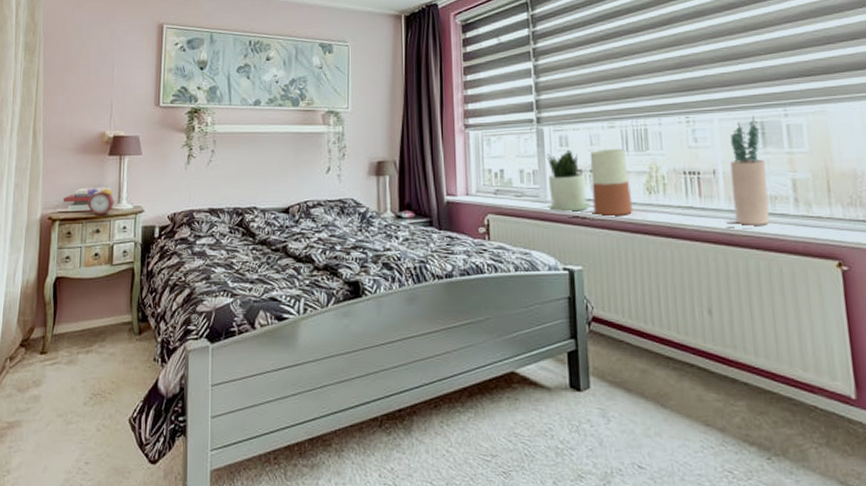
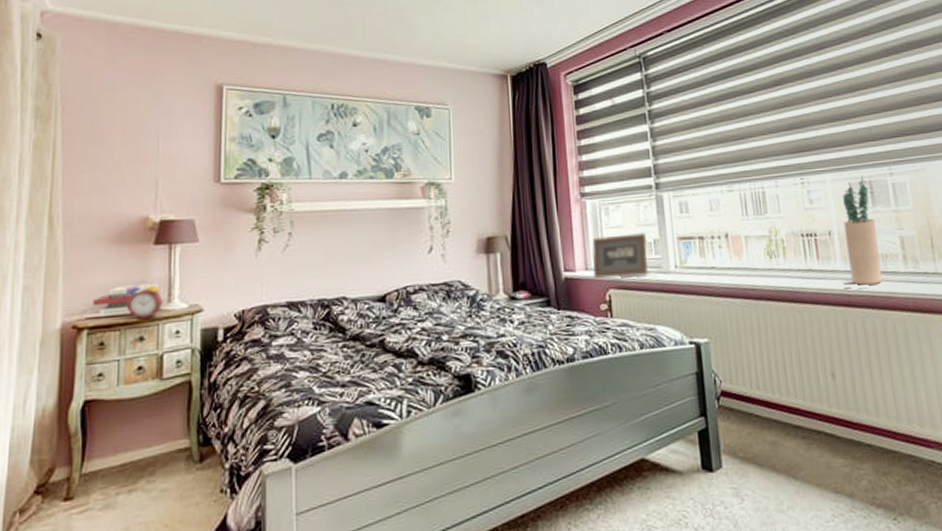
picture frame: none [473,164,527,204] -> present [592,233,648,278]
planter: present [546,149,590,212] -> none [667,216,713,283]
vase: present [590,148,633,217] -> none [710,212,756,285]

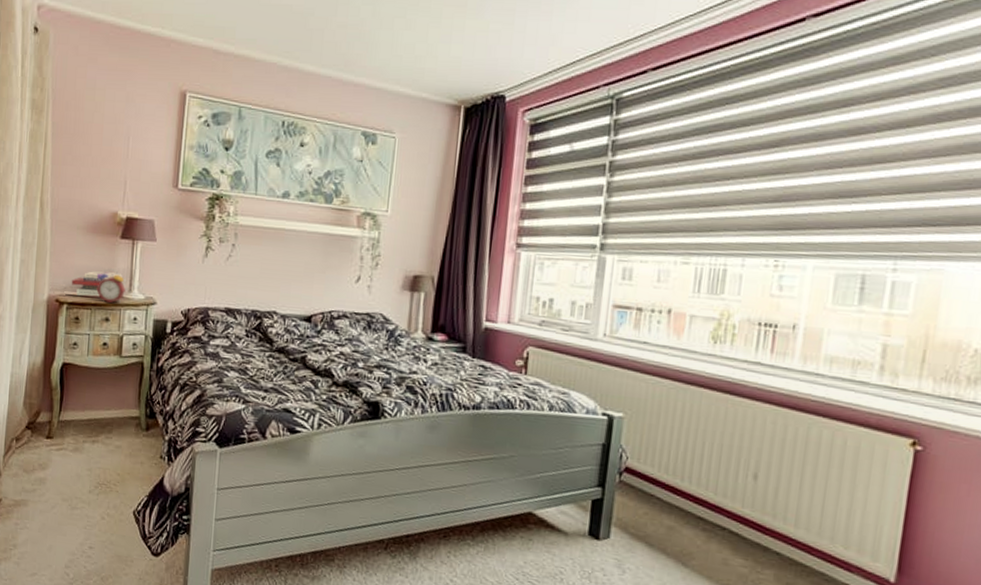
picture frame: present [592,233,648,278] -> none [514,292,579,340]
vase: present [842,175,883,286] -> none [806,266,859,392]

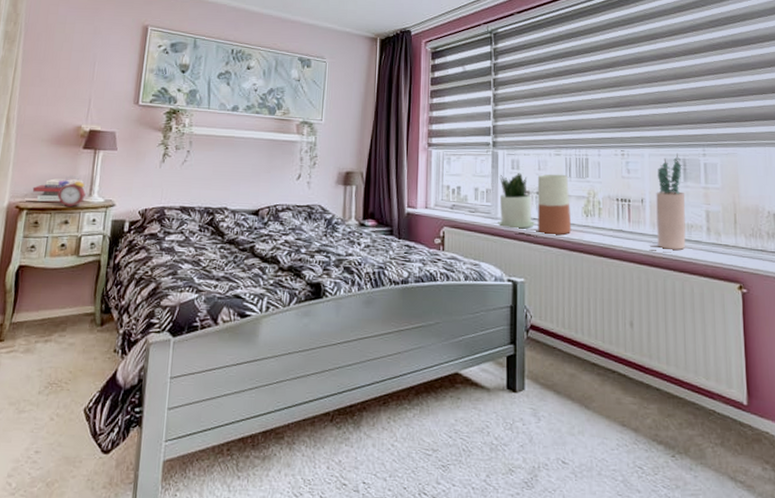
planter: none [597,284,645,354] -> present [498,172,535,229]
vase: none [647,287,696,365] -> present [537,174,572,236]
vase: none [806,266,859,392] -> present [656,153,686,251]

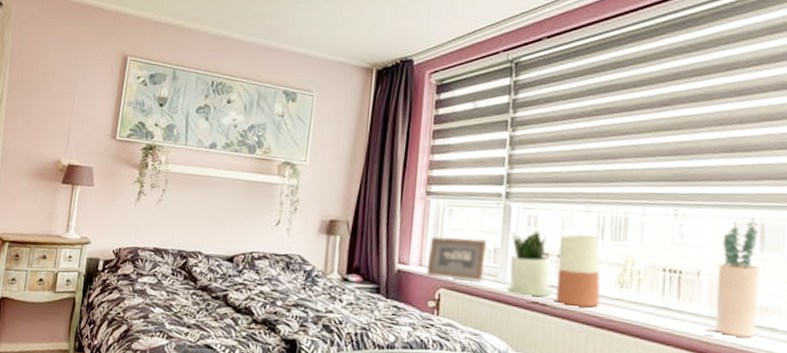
books: present [32,178,84,203] -> none [14,212,61,238]
alarm clock: present [57,176,86,208] -> none [36,210,63,243]
picture frame: none [431,182,481,219] -> present [426,236,488,282]

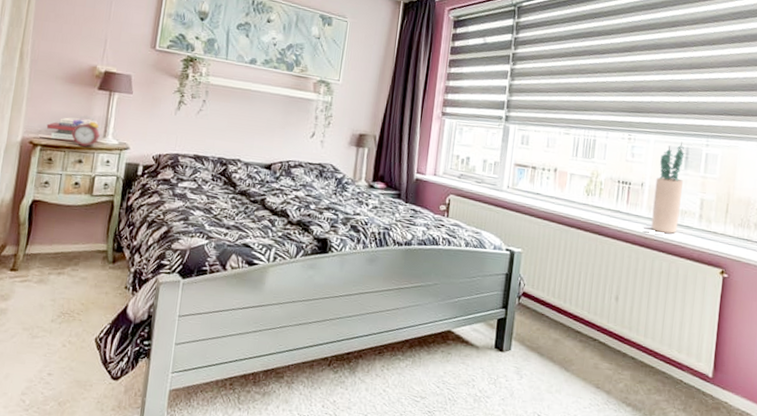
books: none [14,212,61,238] -> present [46,117,98,142]
alarm clock: none [36,210,63,243] -> present [71,115,100,147]
picture frame: present [426,236,488,282] -> none [439,151,489,190]
planter: present [506,230,553,298] -> none [502,148,538,203]
vase: present [555,234,601,308] -> none [539,152,574,211]

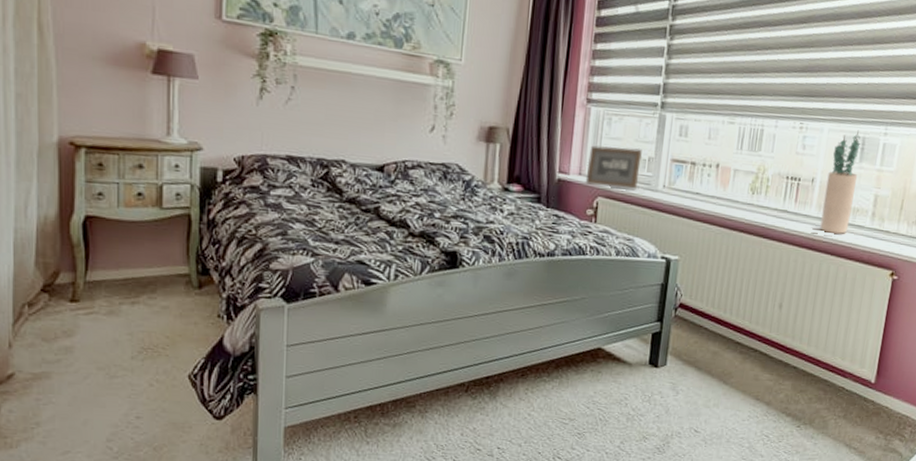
books: present [46,117,98,142] -> none [89,110,157,142]
alarm clock: present [71,115,100,147] -> none [124,108,162,148]
picture frame: none [439,151,489,190] -> present [585,145,643,191]

